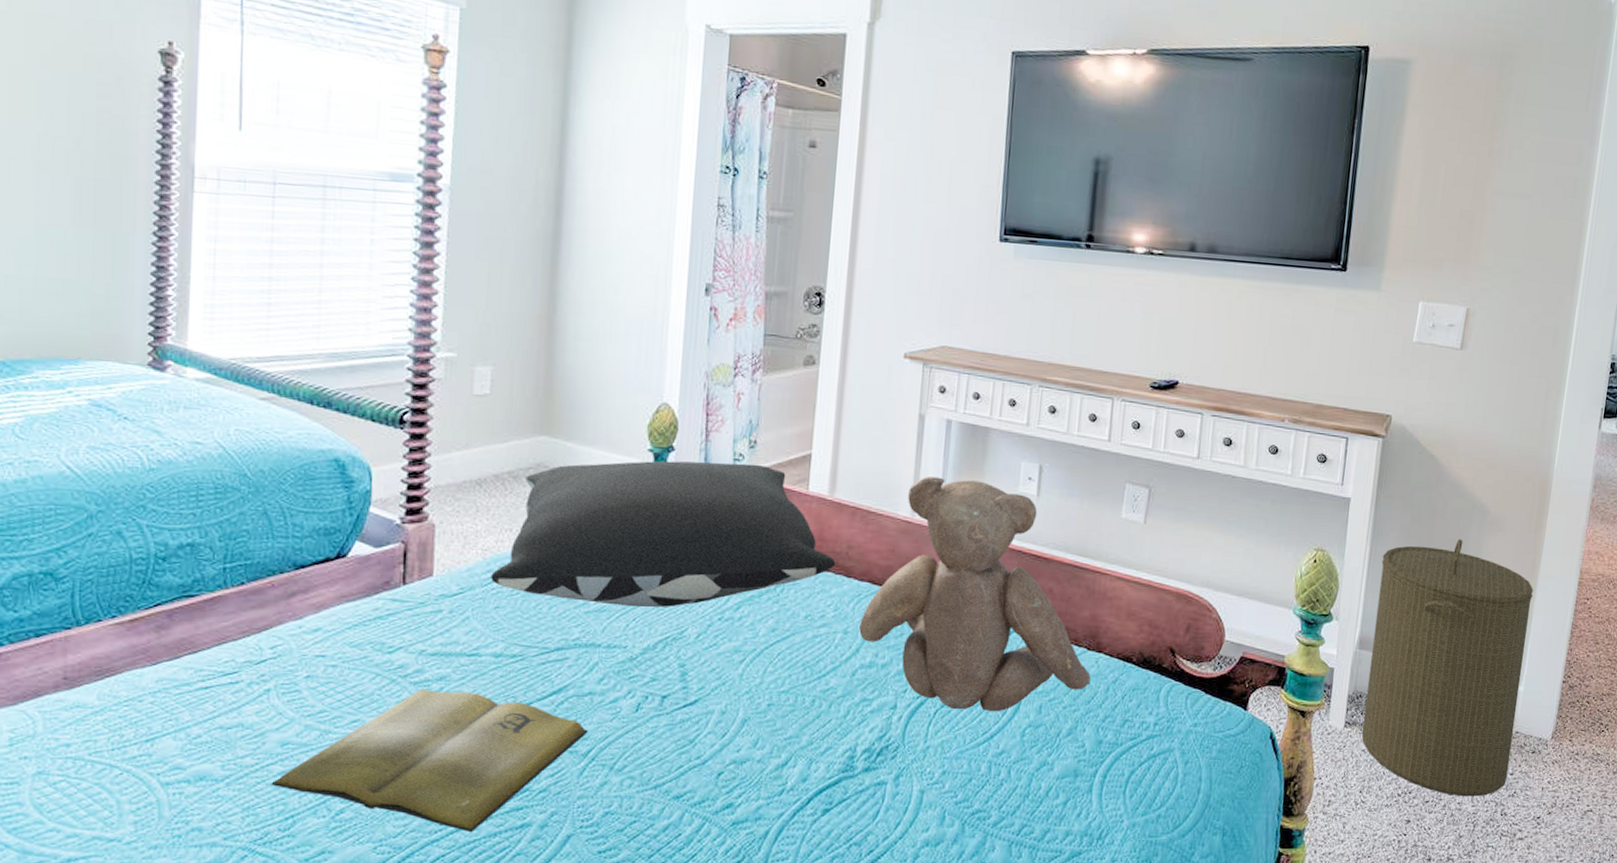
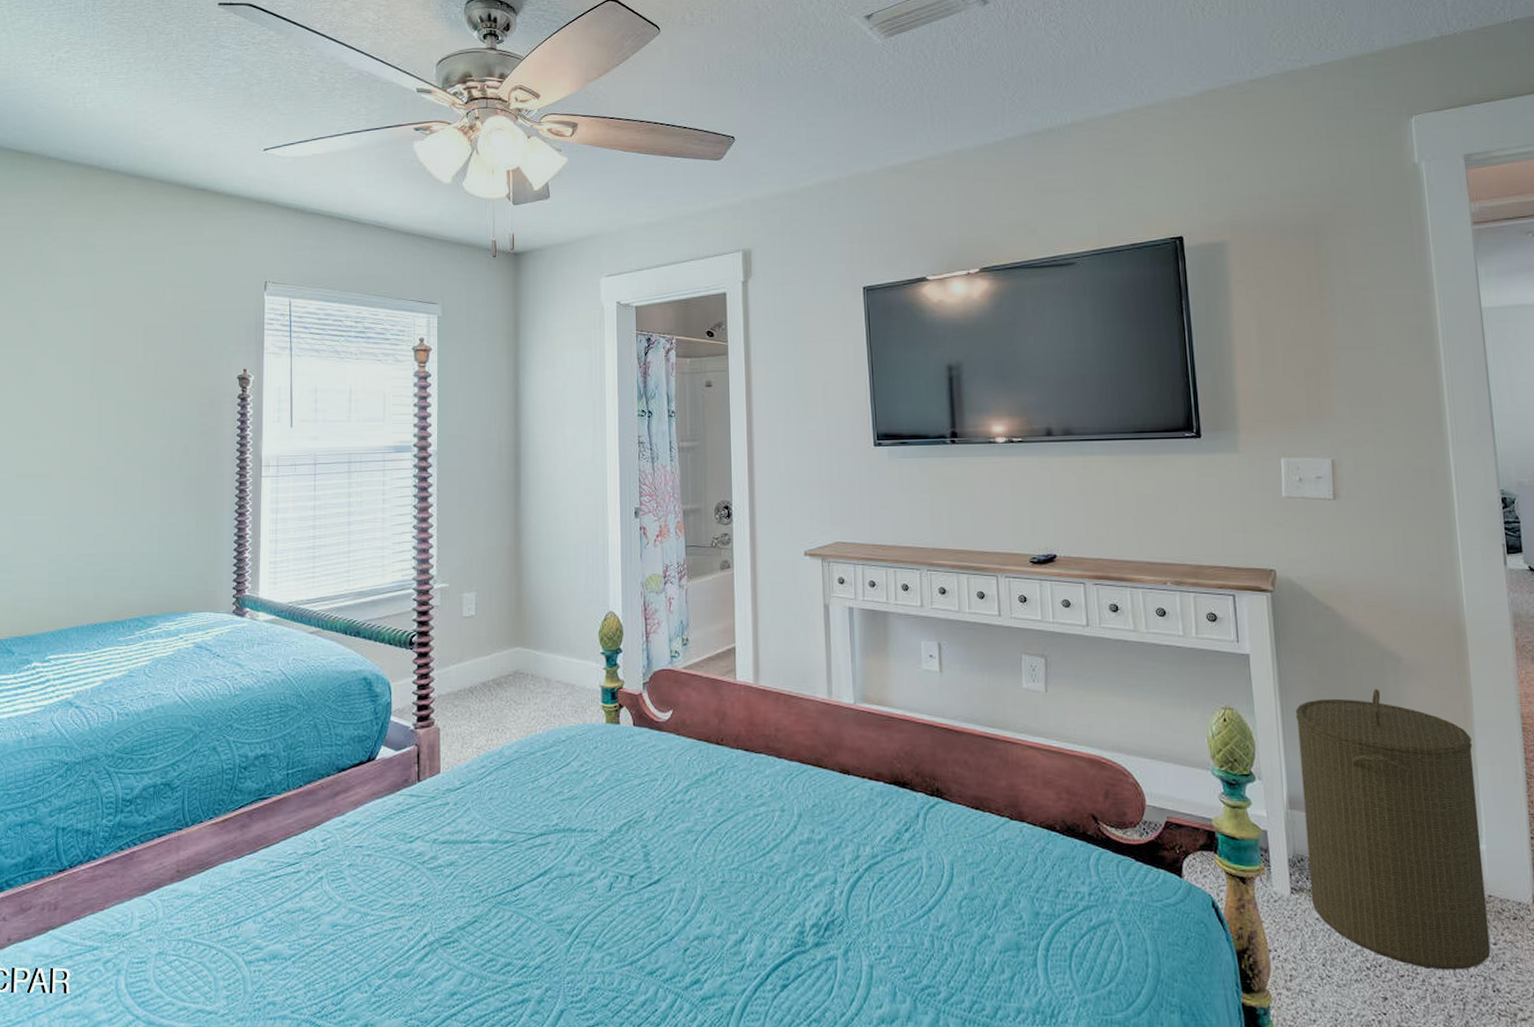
book: present [271,688,588,833] -> none [325,873,571,1008]
pillow: present [491,461,836,608] -> none [485,659,767,794]
teddy bear: present [859,476,1091,712] -> none [794,660,1019,885]

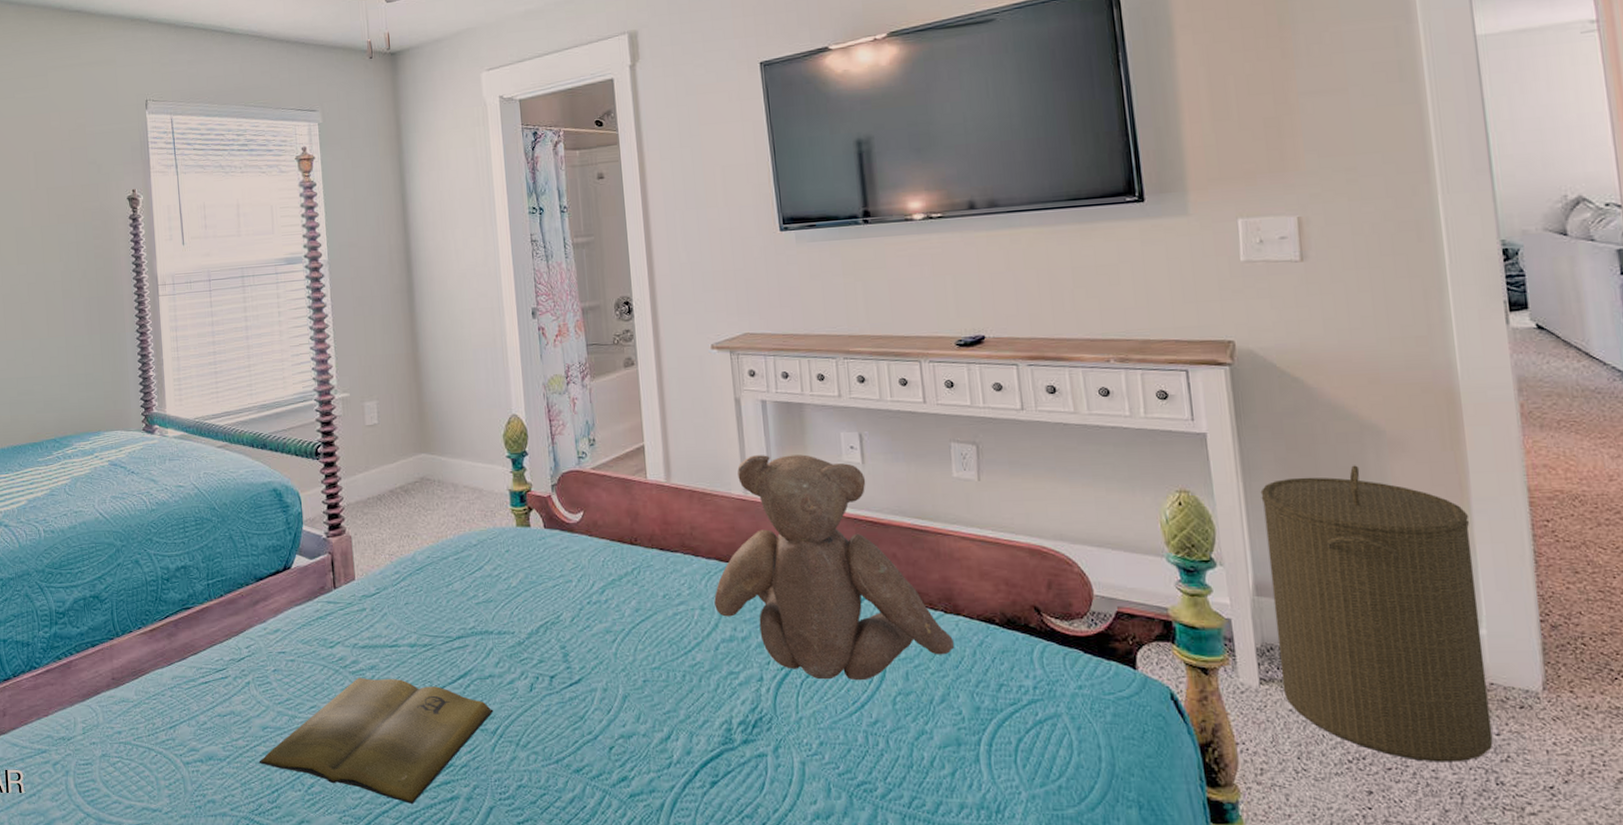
book: none [325,873,571,1008] -> present [258,677,494,805]
teddy bear: none [794,660,1019,885] -> present [714,454,955,681]

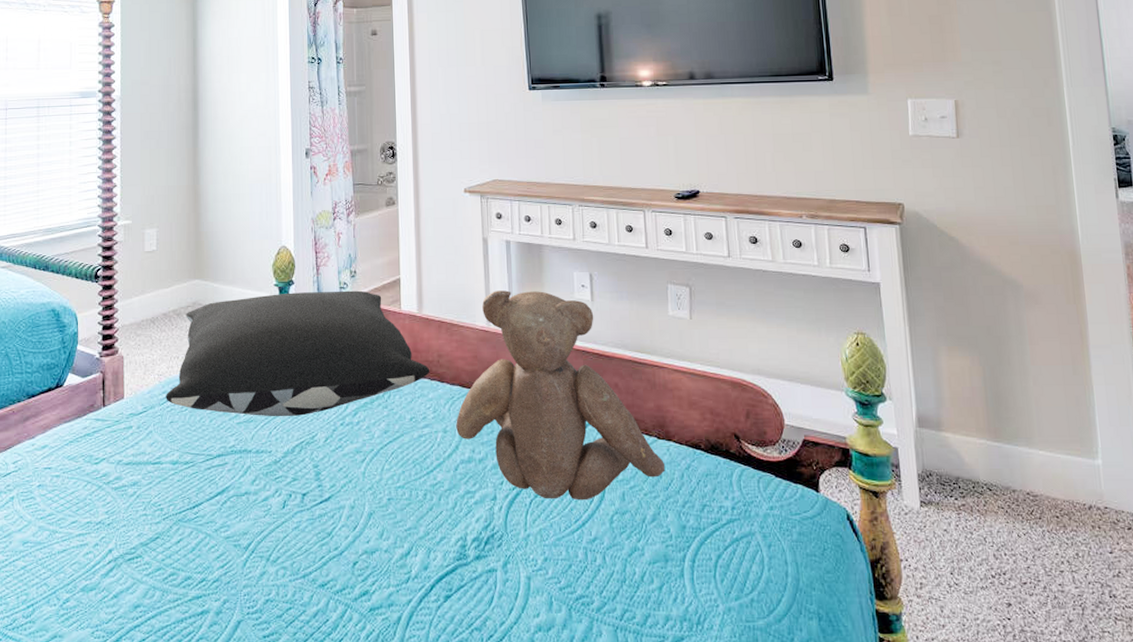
book: present [258,677,494,805] -> none [16,493,247,619]
pillow: none [398,460,683,597] -> present [166,290,430,417]
laundry hamper: present [1260,465,1493,762] -> none [923,314,1107,577]

